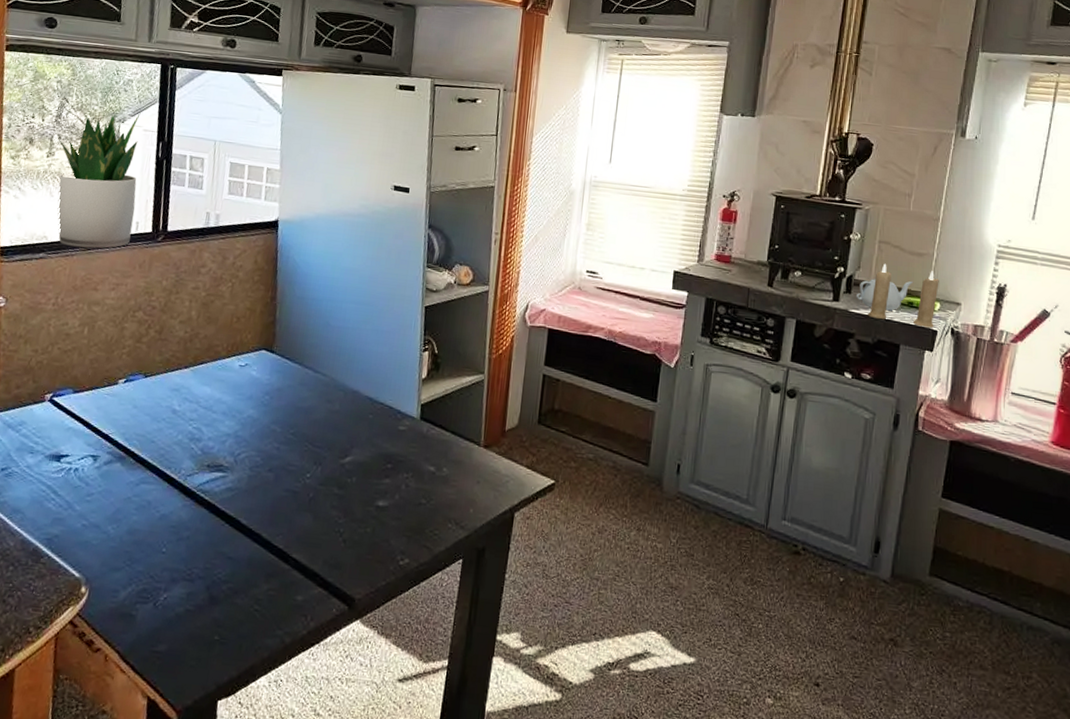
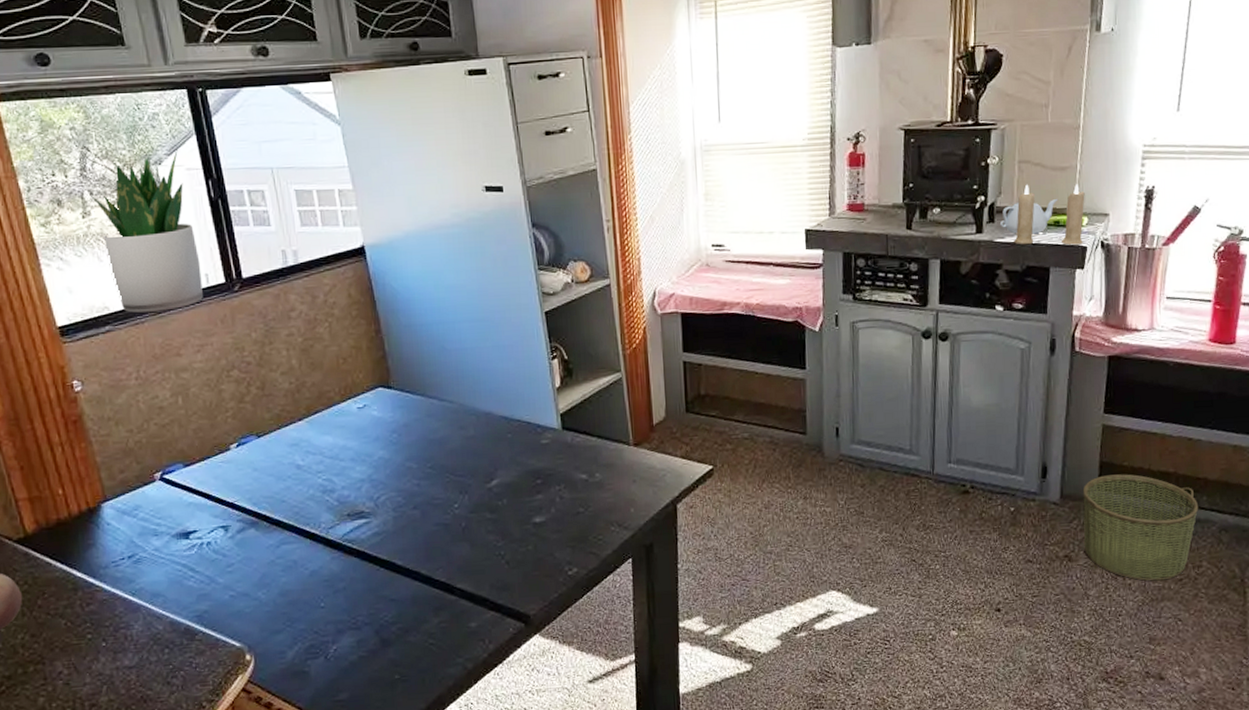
basket: none [911,561,1032,686] -> present [1082,474,1199,581]

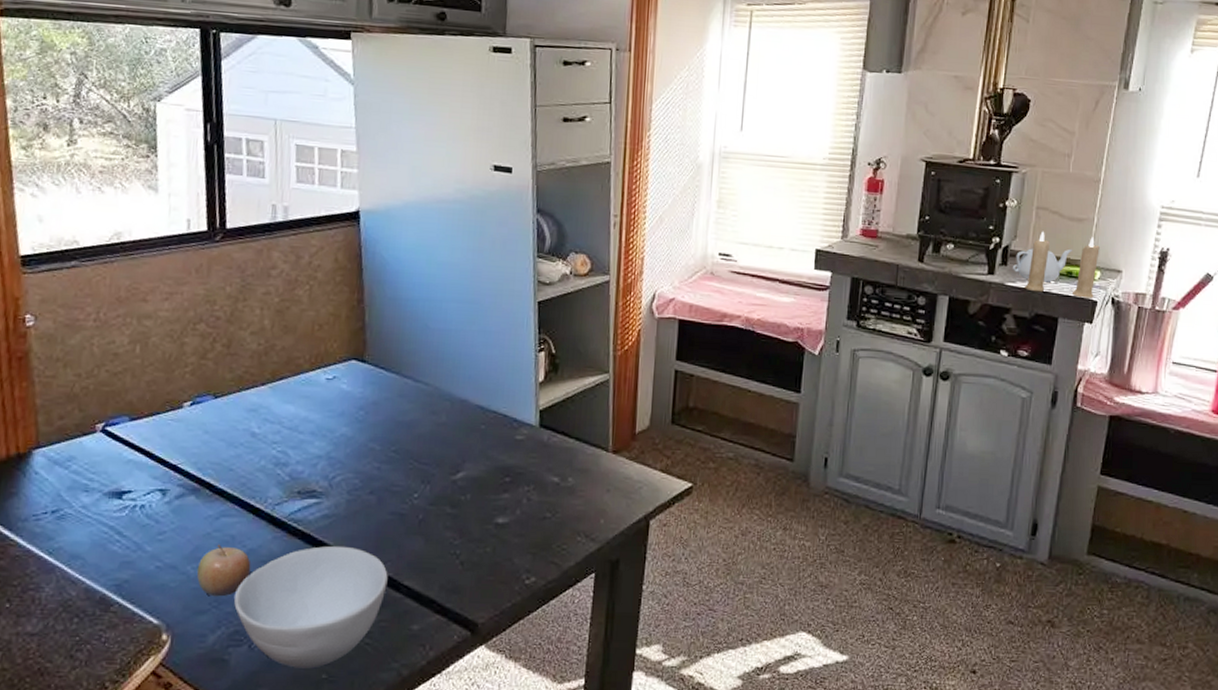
planter: present [91,149,204,314] -> none [80,88,185,254]
fruit: none [267,569,316,617] -> present [196,544,251,597]
bowl: none [305,559,442,672] -> present [234,545,388,669]
basket: present [1082,474,1199,581] -> none [1068,539,1189,659]

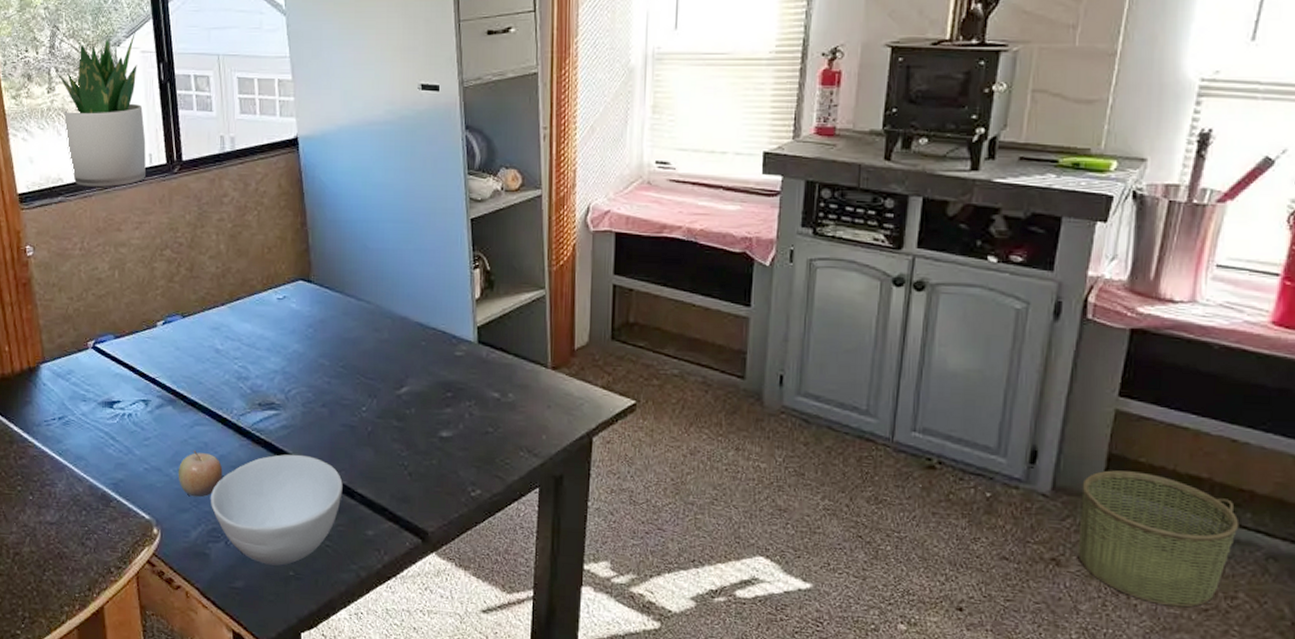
planter: none [80,88,185,254] -> present [56,32,147,188]
teapot: present [1012,248,1073,284] -> none [1001,136,1081,178]
candle: present [1024,231,1100,299] -> none [1016,117,1116,194]
basket: none [1068,539,1189,659] -> present [1077,470,1240,608]

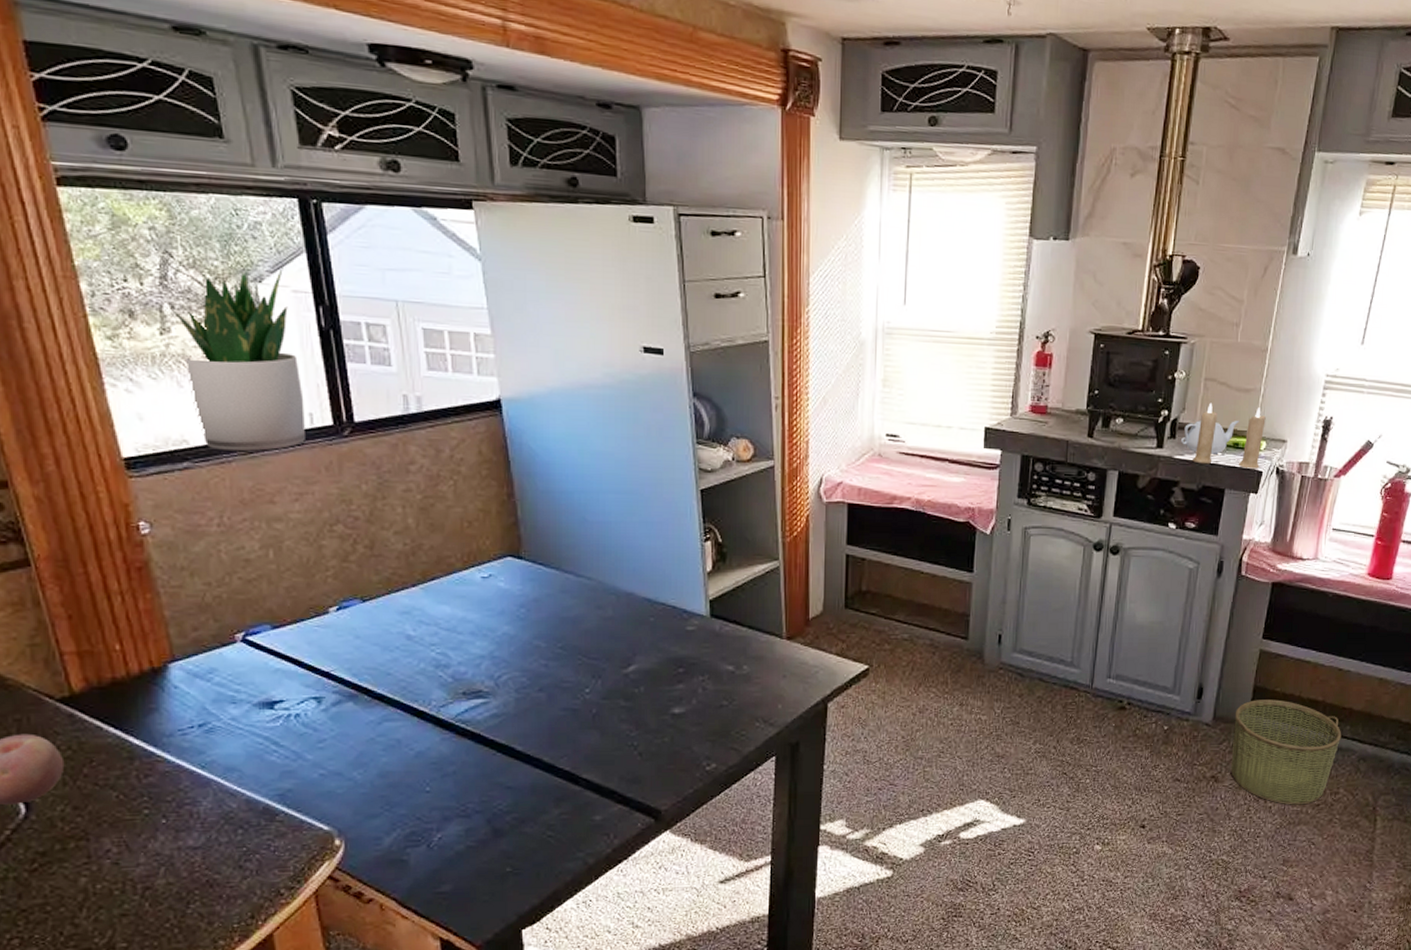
fruit: present [178,450,223,498] -> none [363,749,421,800]
bowl: present [211,454,343,566] -> none [407,743,565,864]
teapot: none [1001,136,1081,178] -> present [1180,420,1240,456]
candle: none [1016,117,1116,194] -> present [1191,403,1266,470]

